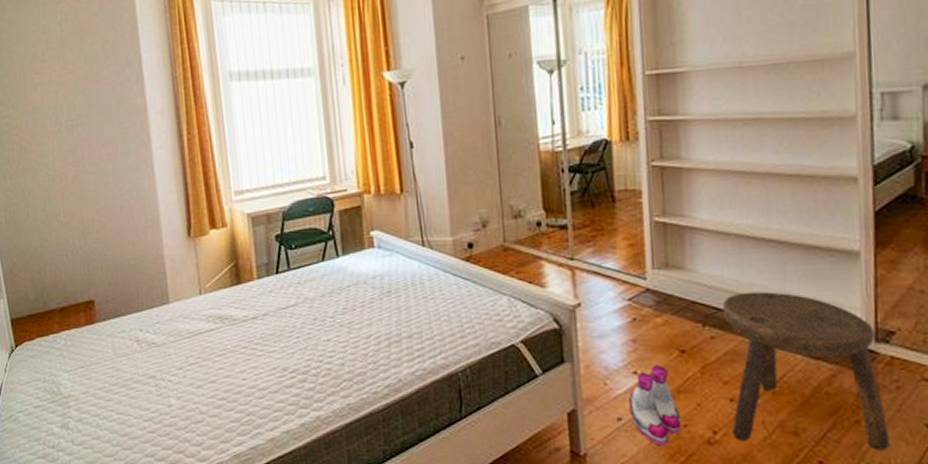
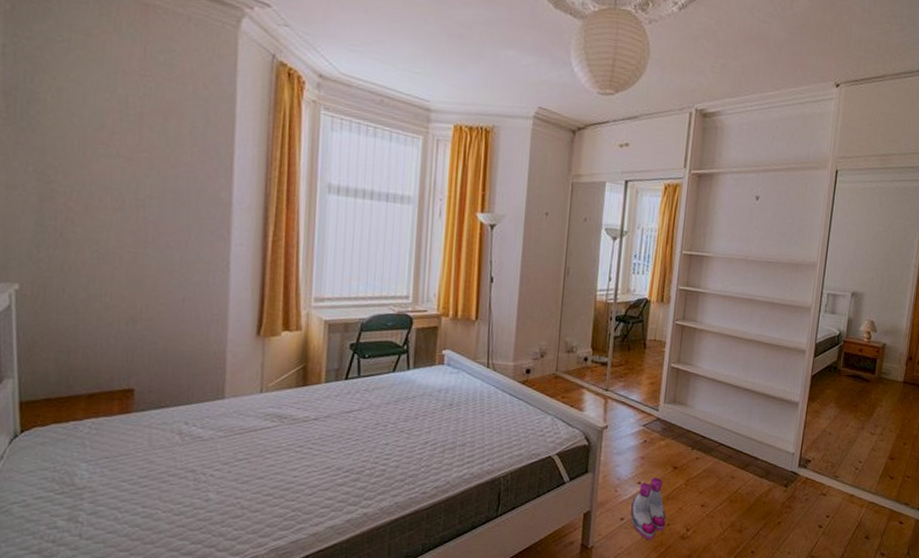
stool: present [722,291,890,449] -> none [699,426,799,542]

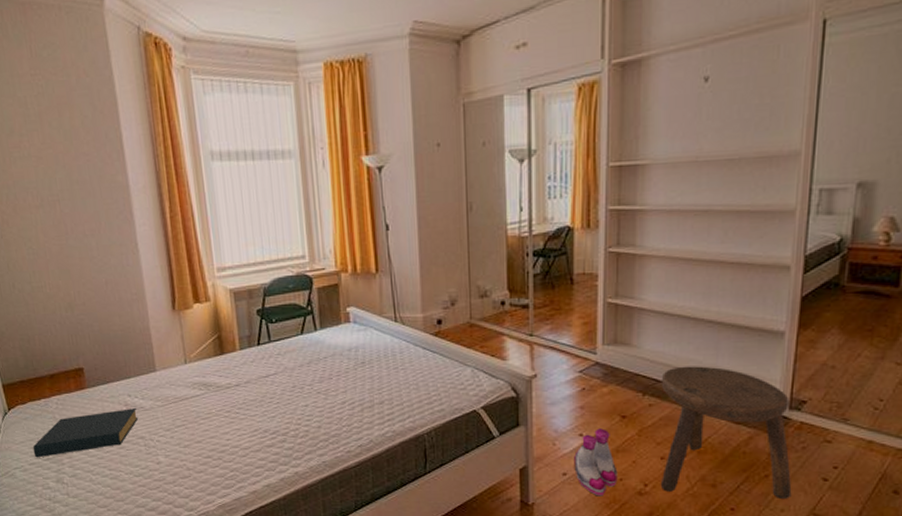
hardback book: none [44,437,193,491] -> present [32,407,139,458]
stool: none [699,426,799,542] -> present [660,366,792,498]

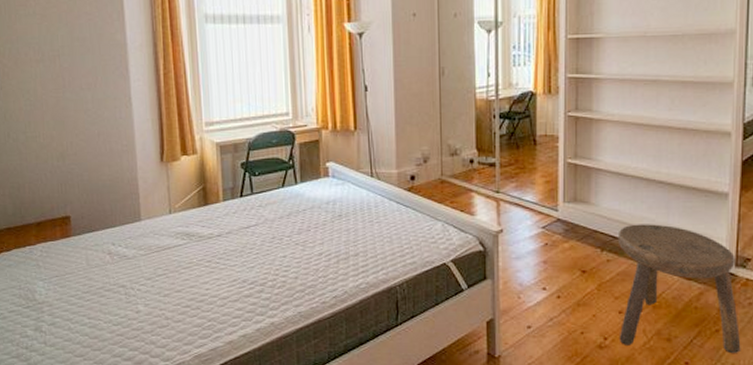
hardback book: present [32,407,139,458] -> none [14,256,121,306]
boots: present [574,428,618,496] -> none [538,282,579,350]

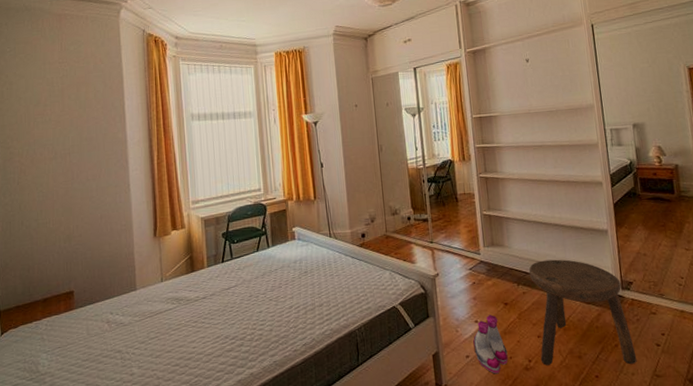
boots: none [538,282,579,350] -> present [473,315,508,374]

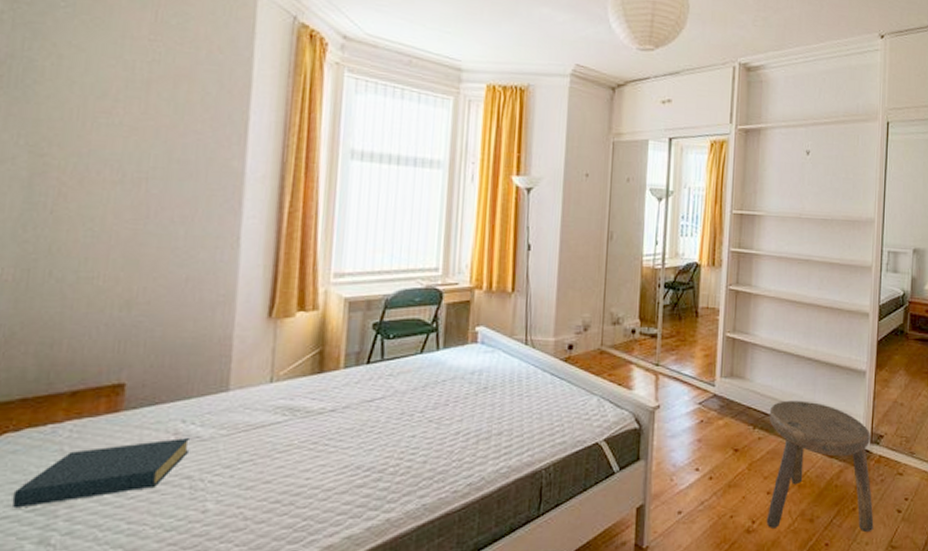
hardback book: none [19,324,118,379] -> present [11,437,190,509]
boots: present [473,315,508,374] -> none [689,462,729,536]

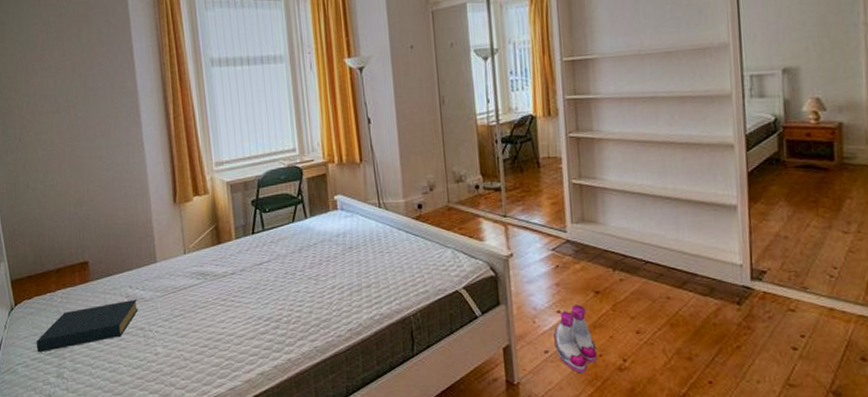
boots: none [689,462,729,536] -> present [554,304,597,374]
stool: present [766,400,874,532] -> none [628,240,765,369]

